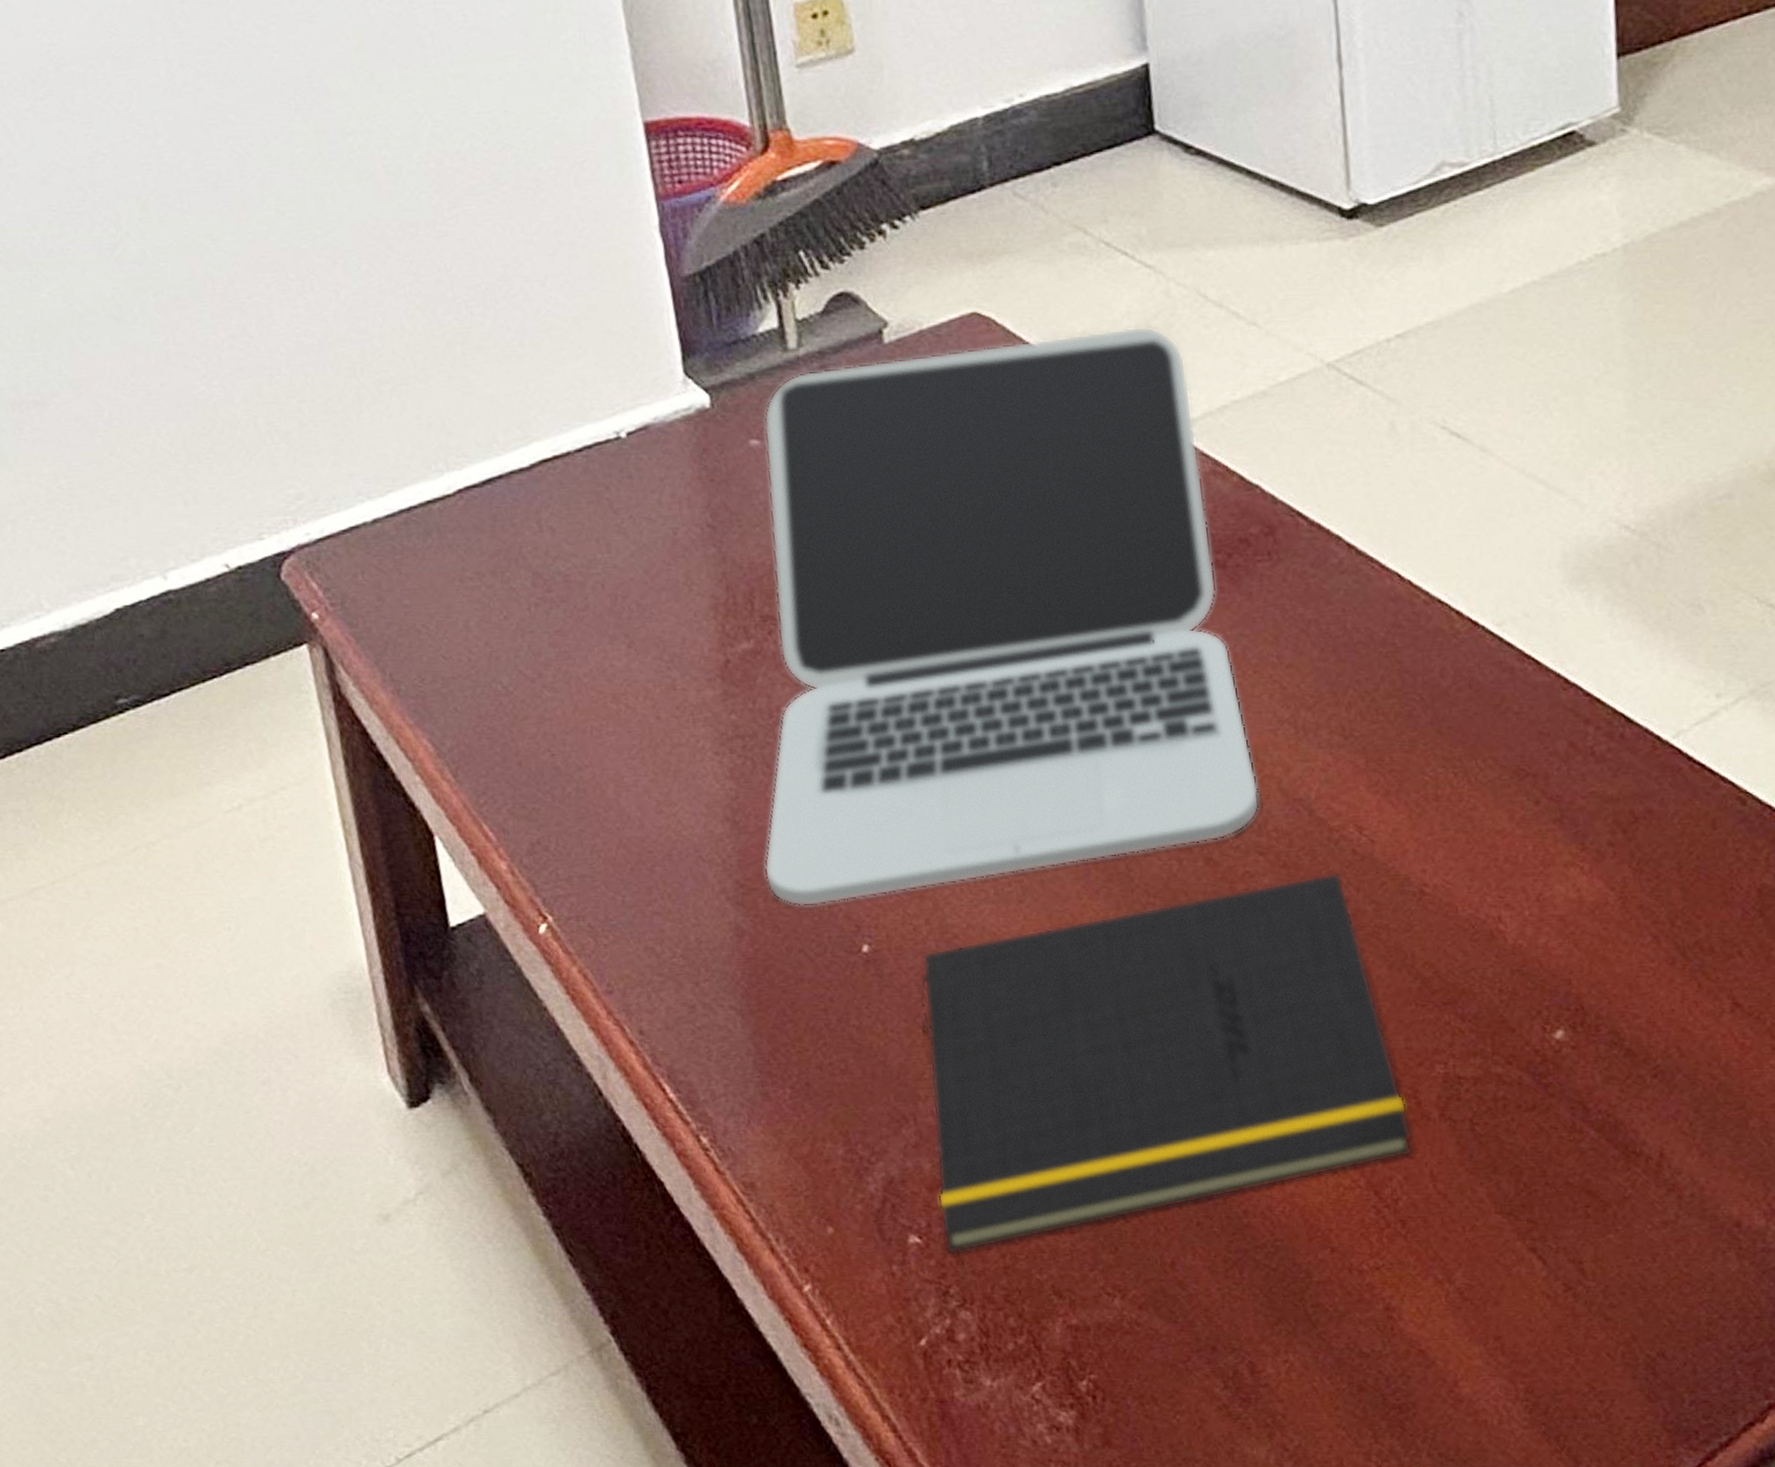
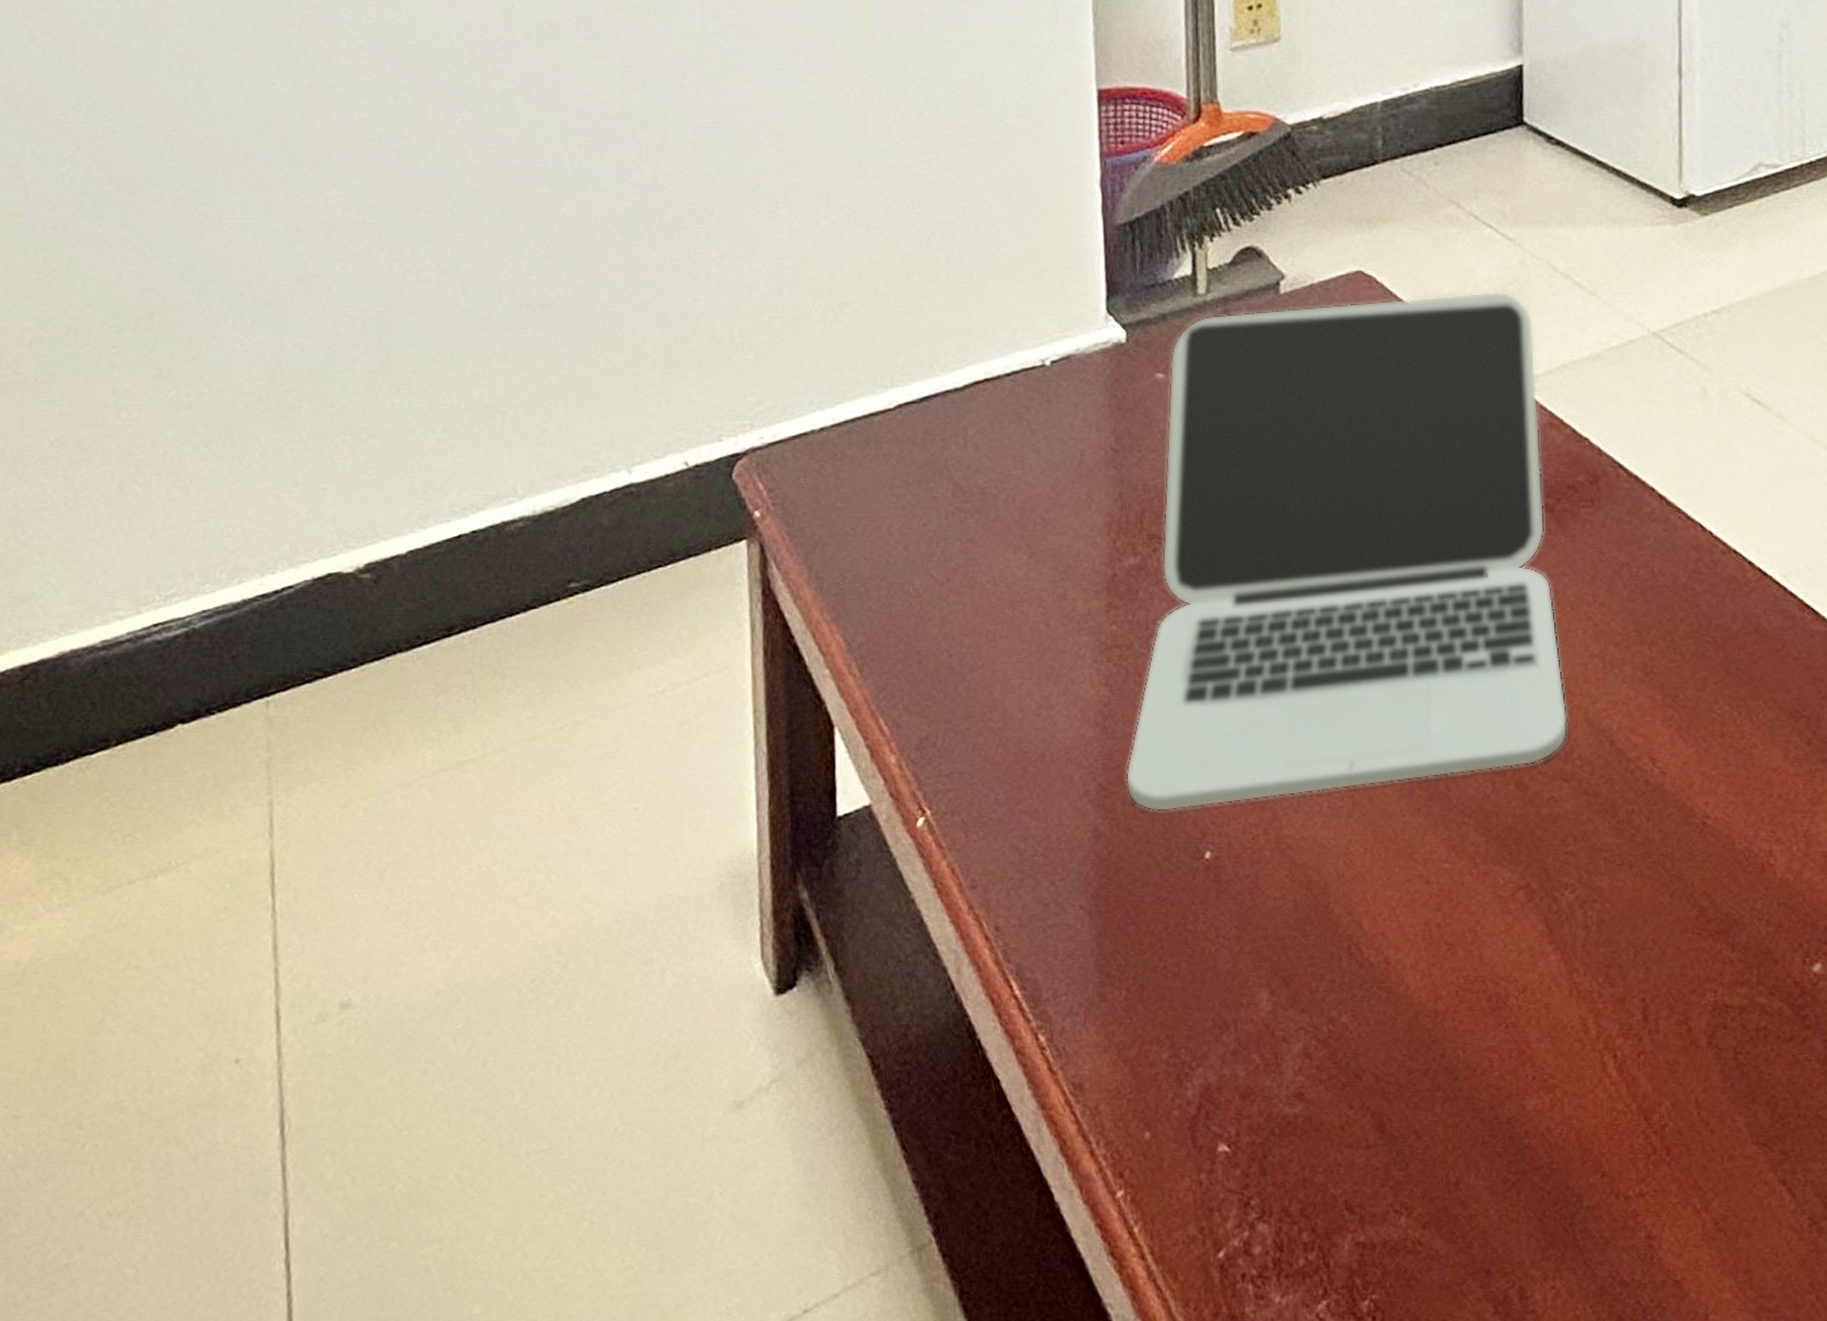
notepad: present [919,872,1413,1255] -> none [1249,801,1681,1165]

